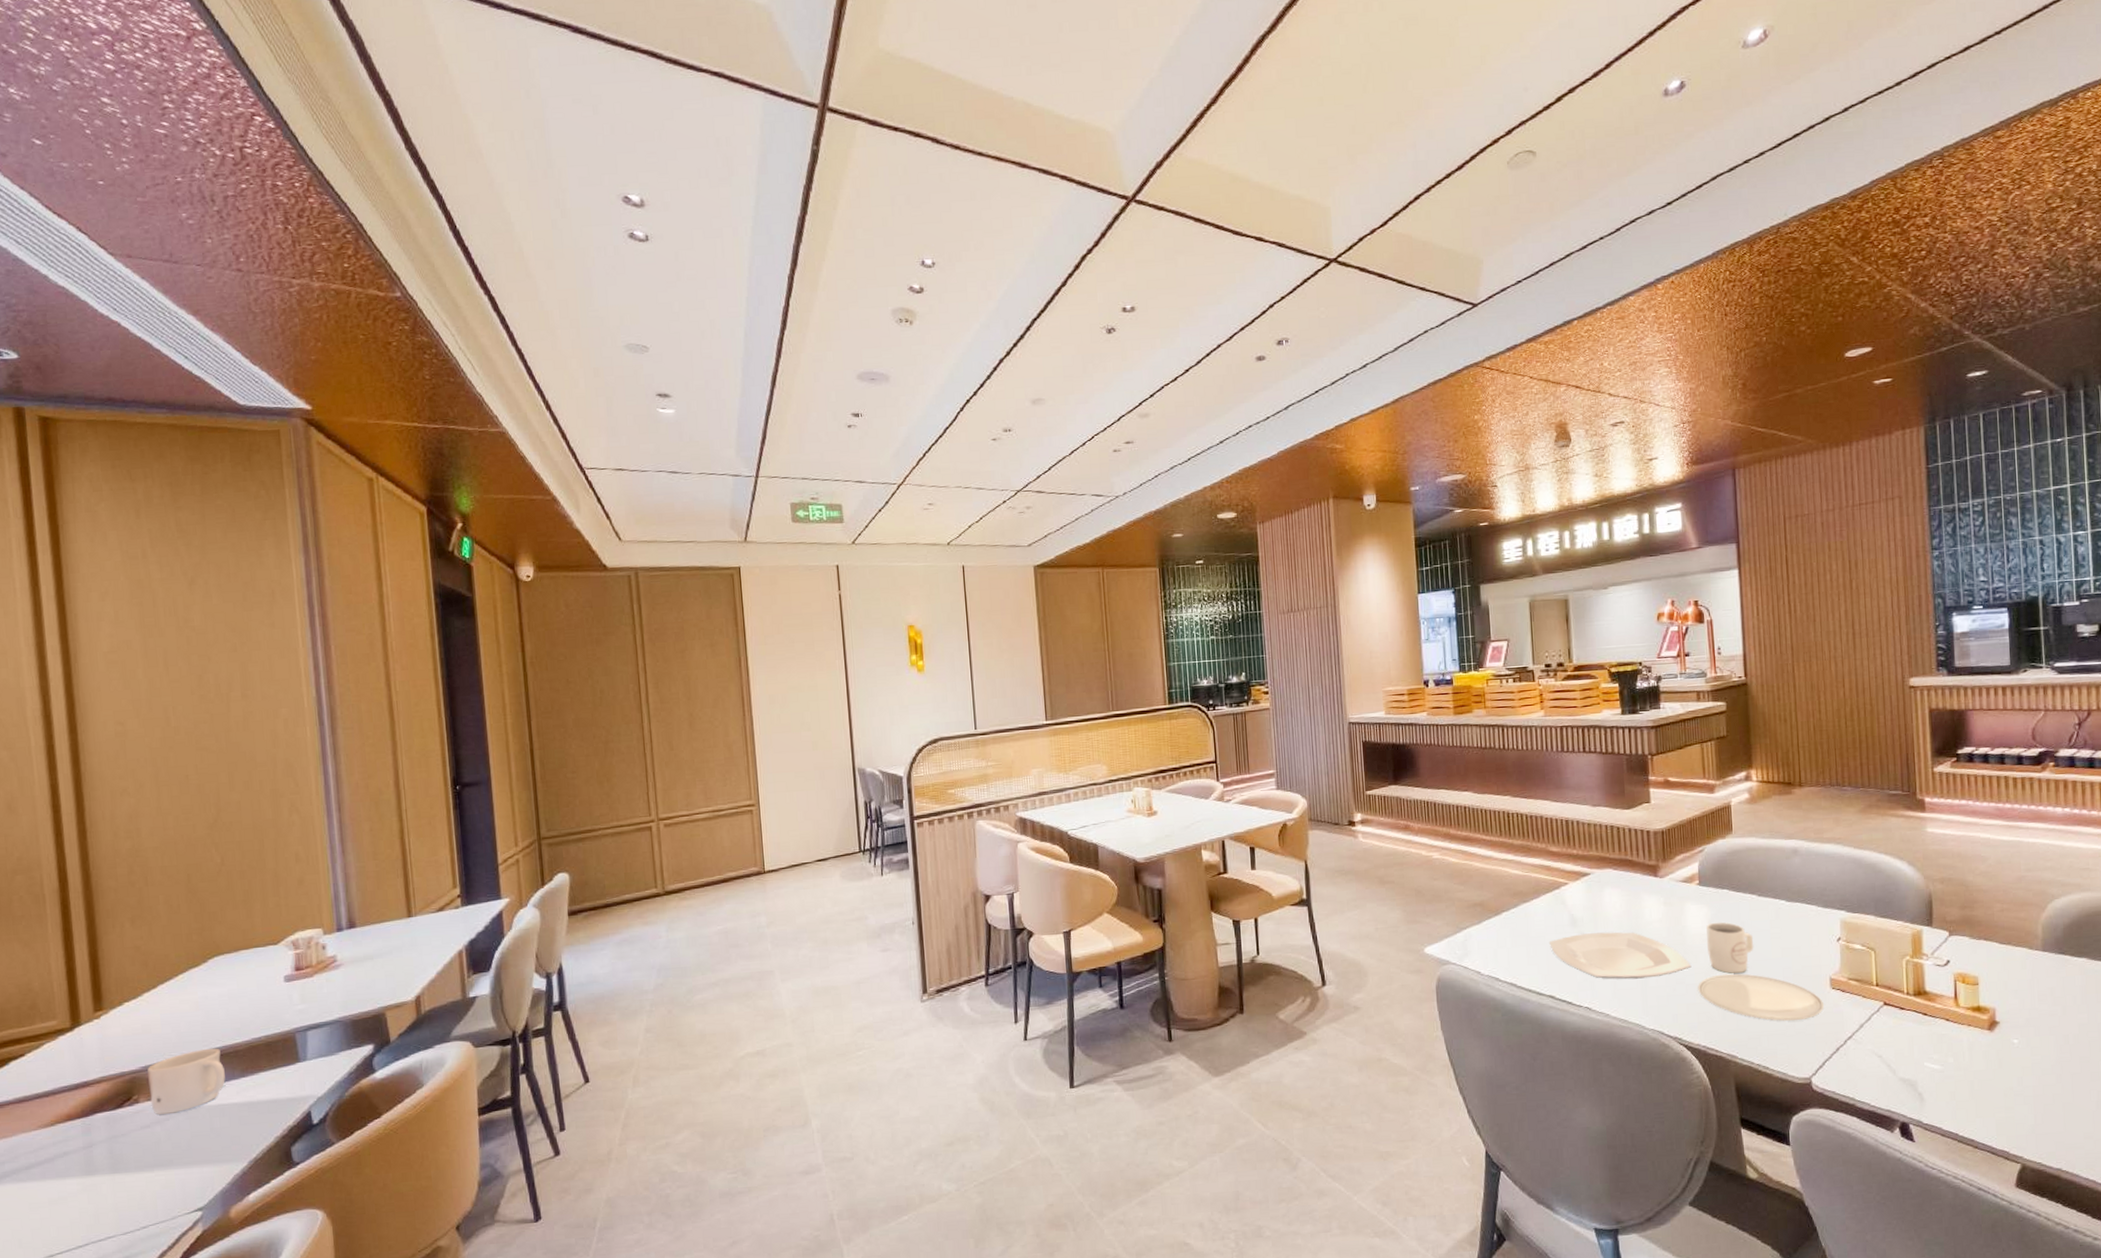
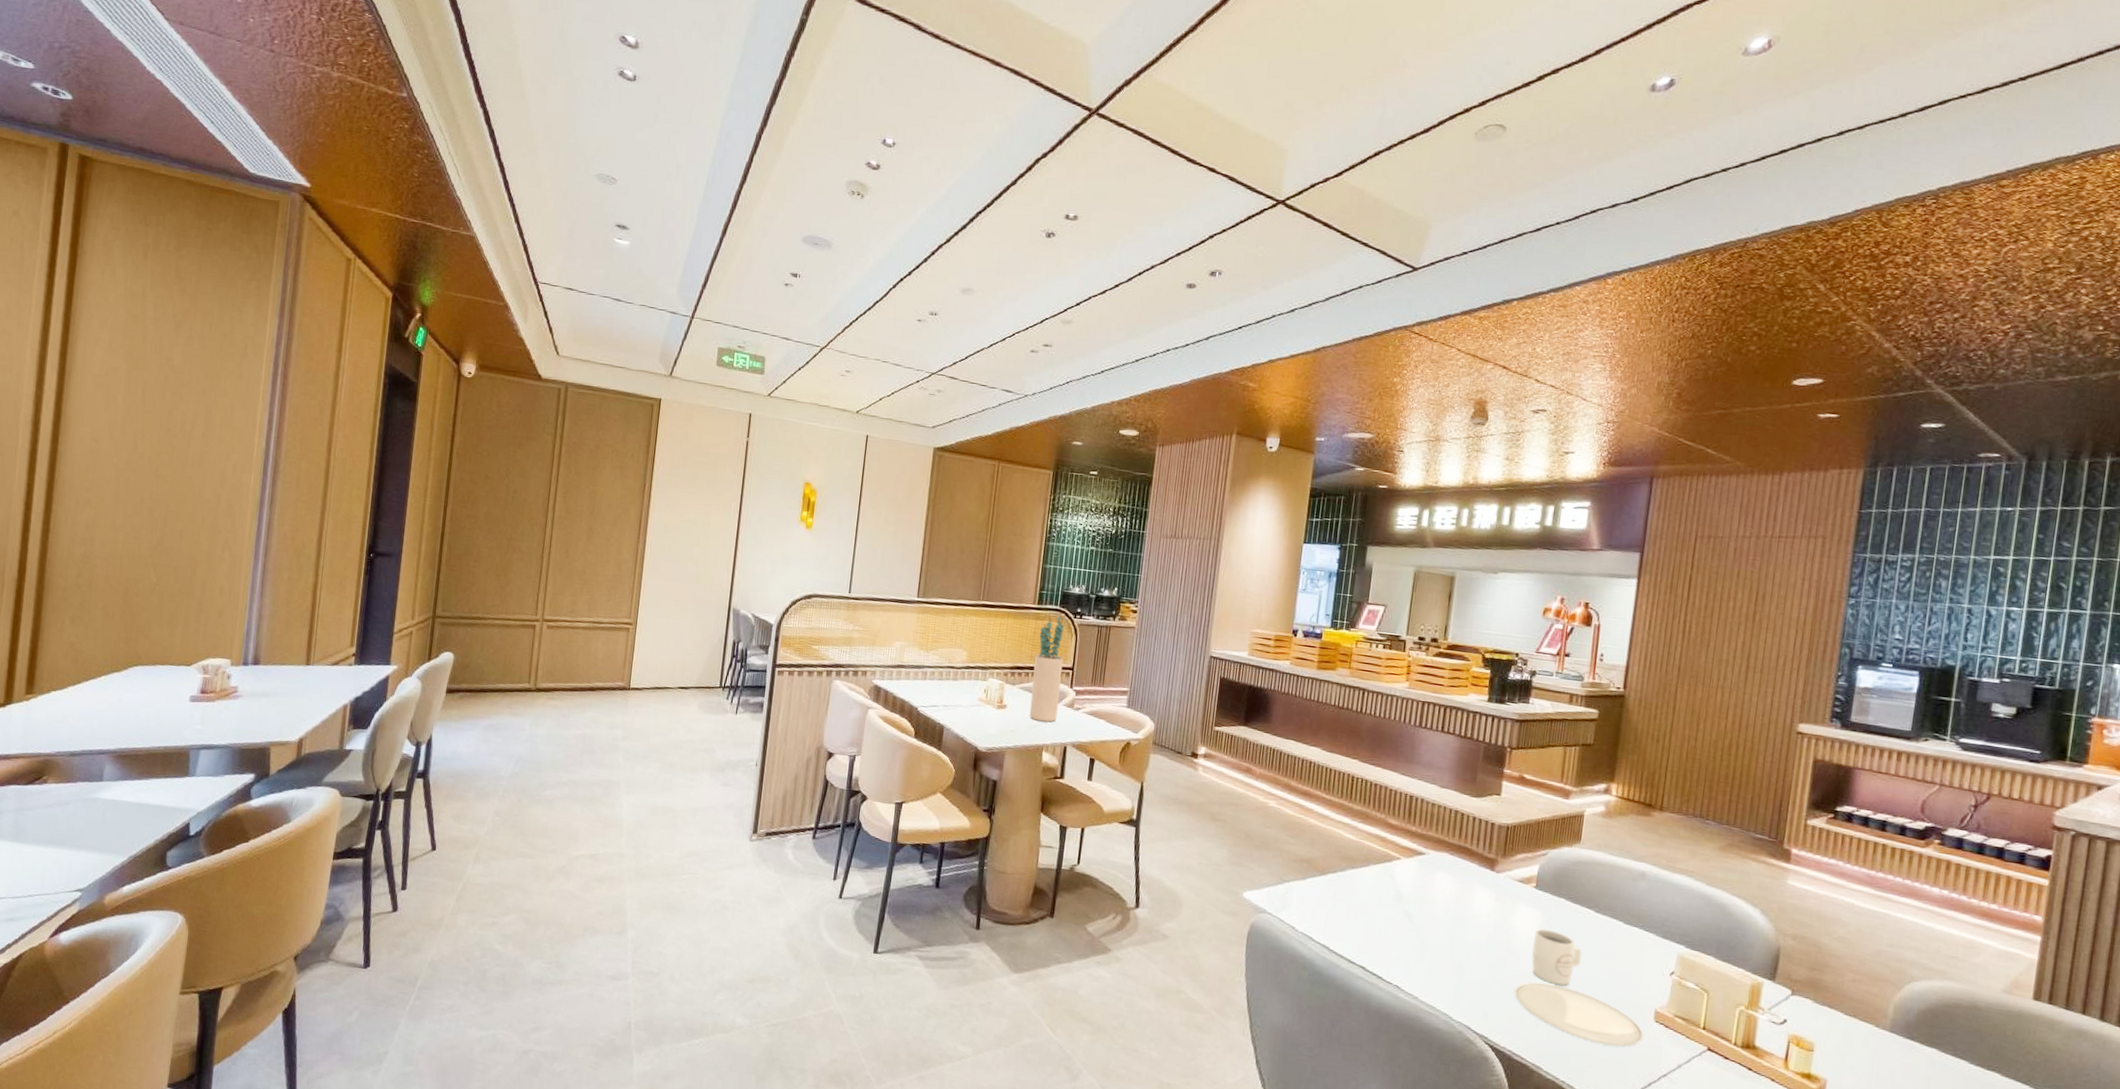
mug: present [147,1048,225,1115] -> none [57,746,124,800]
vase: none [1175,707,1209,821] -> present [1029,612,1065,723]
plate: present [1548,932,1692,980] -> none [1369,911,1512,971]

